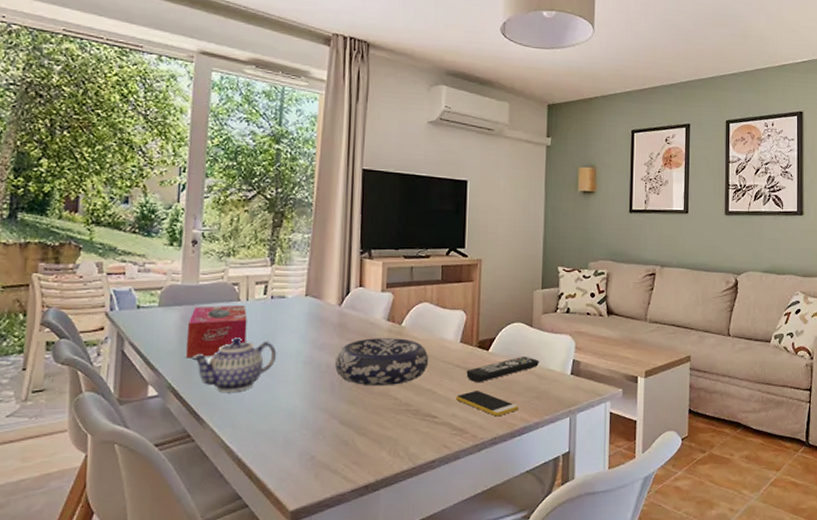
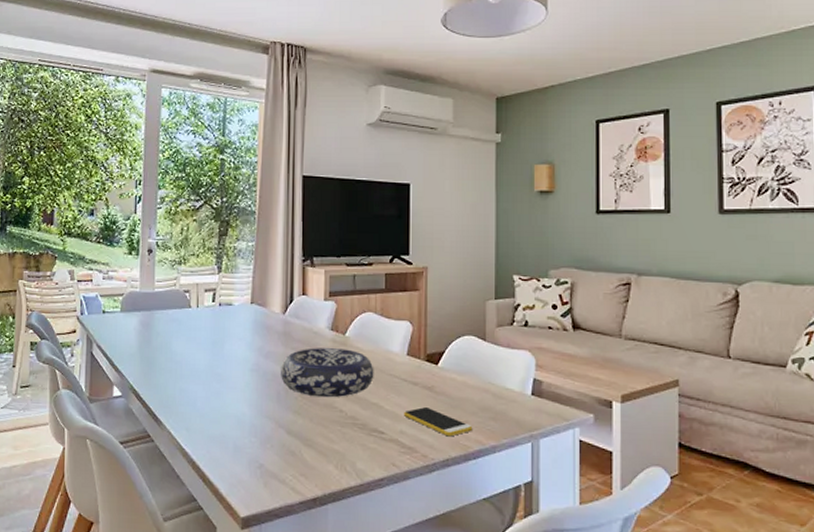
tissue box: present [185,305,247,358] -> none [144,311,198,362]
teapot: present [191,338,277,392] -> none [149,343,226,396]
remote control: present [466,357,539,383] -> none [414,373,494,399]

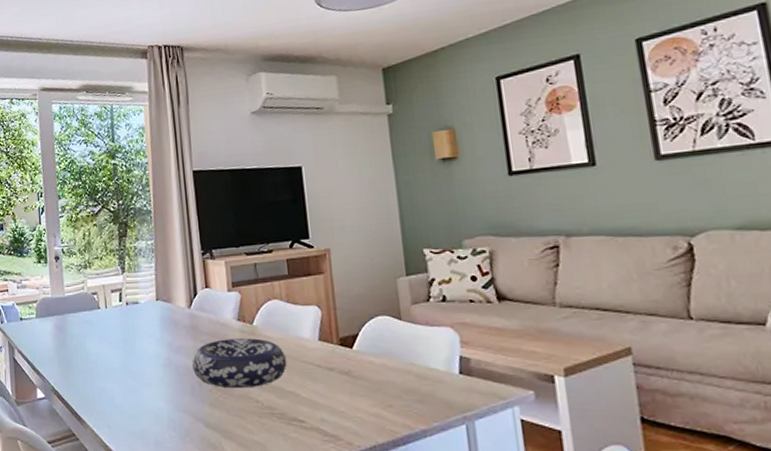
smartphone: present [404,407,473,437] -> none [323,393,399,422]

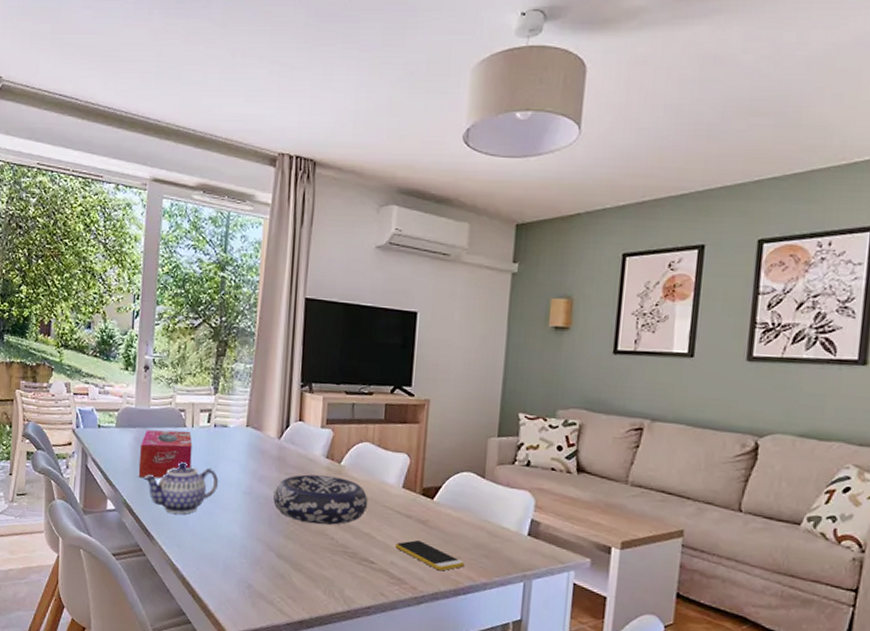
tissue box: none [61,312,110,364] -> present [138,430,193,478]
teapot: none [67,343,138,394] -> present [143,462,219,514]
smartphone: none [323,393,399,422] -> present [396,540,465,571]

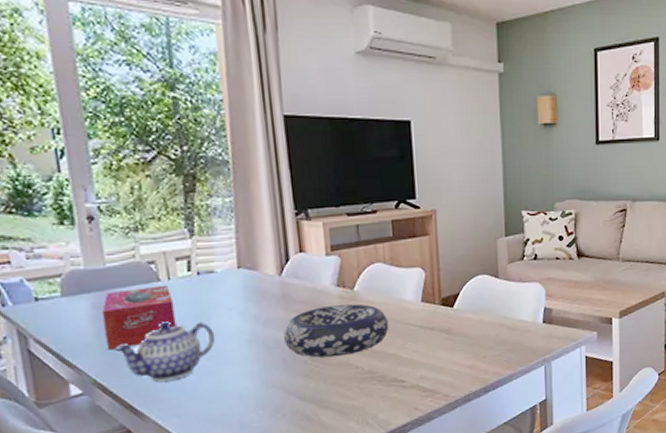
smartphone: present [396,540,465,571] -> none [423,349,491,374]

